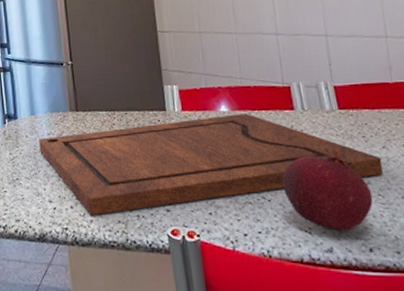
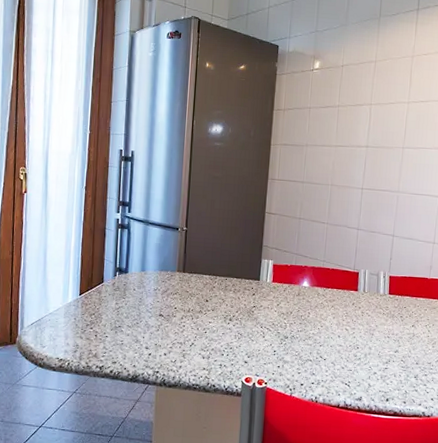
cutting board: present [39,114,384,215] -> none [144,289,410,362]
fruit: present [281,148,374,231] -> none [336,323,398,385]

